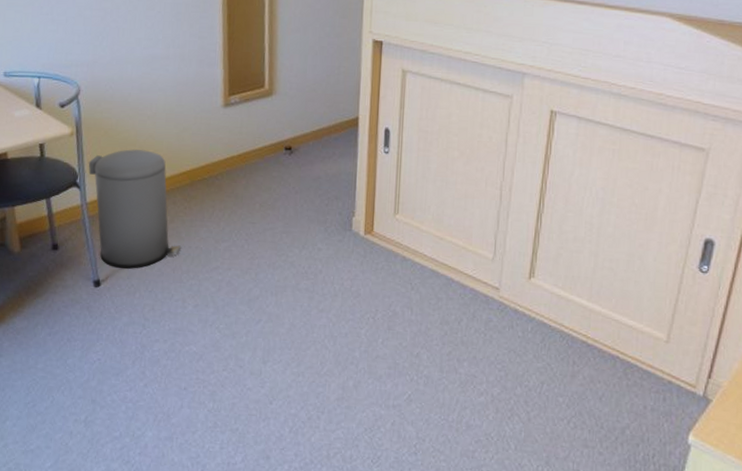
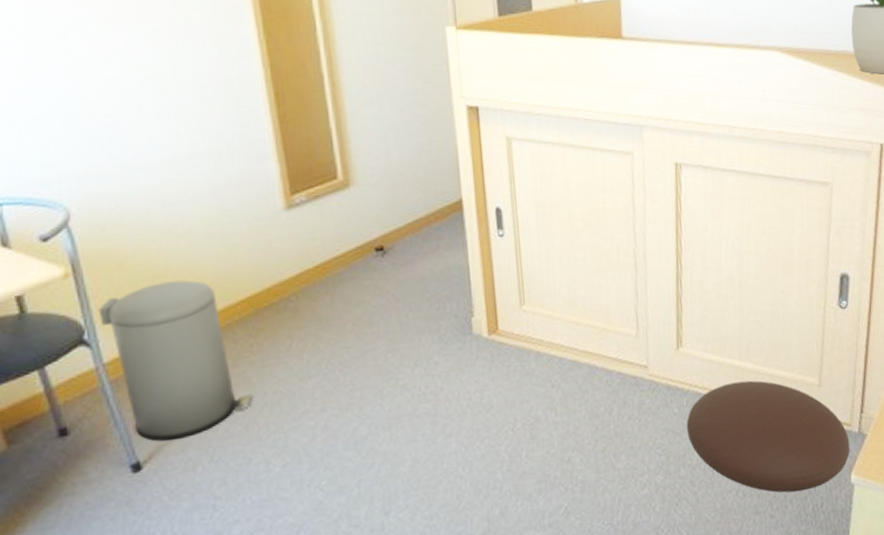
cushion: none [527,320,692,438] -> present [686,380,851,493]

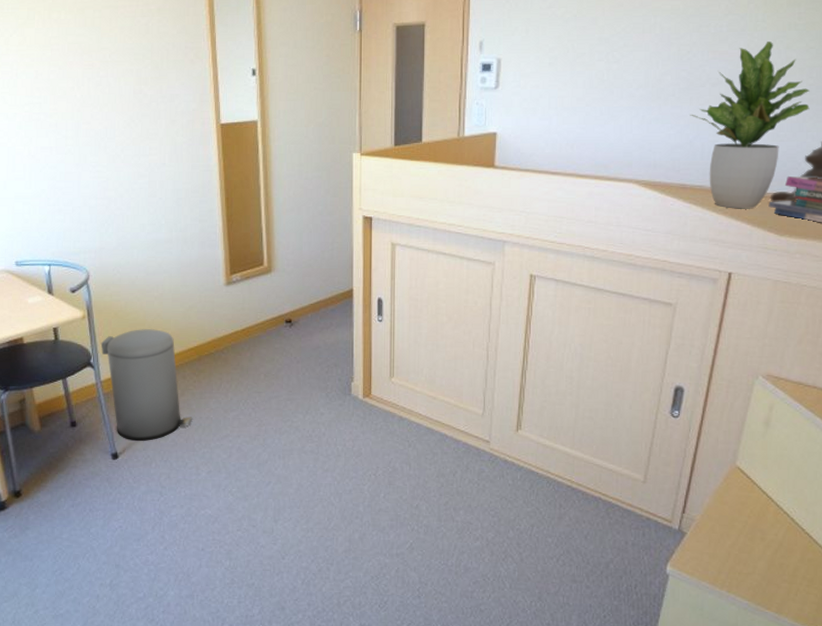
cushion: present [686,380,851,493] -> none [518,466,669,571]

